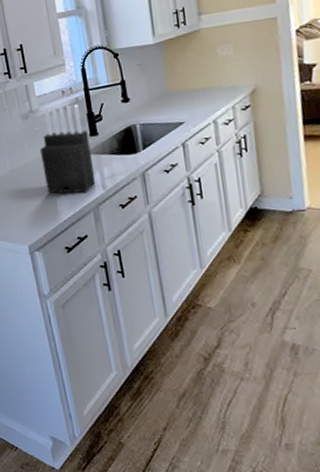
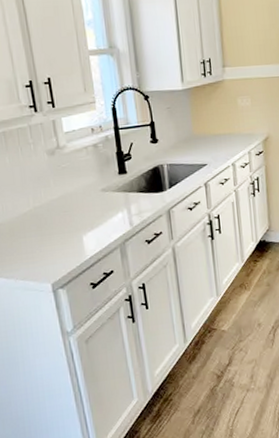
knife block: present [40,104,96,194] -> none [67,142,124,231]

